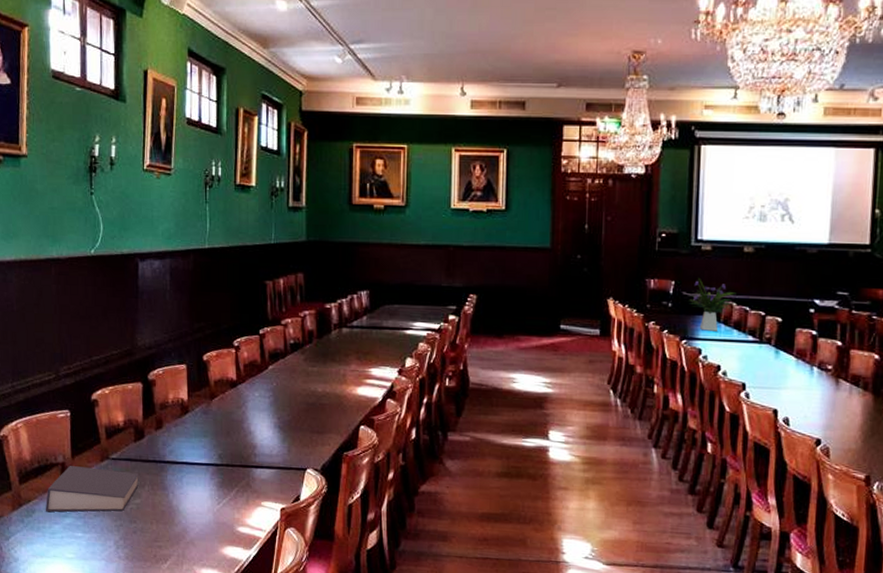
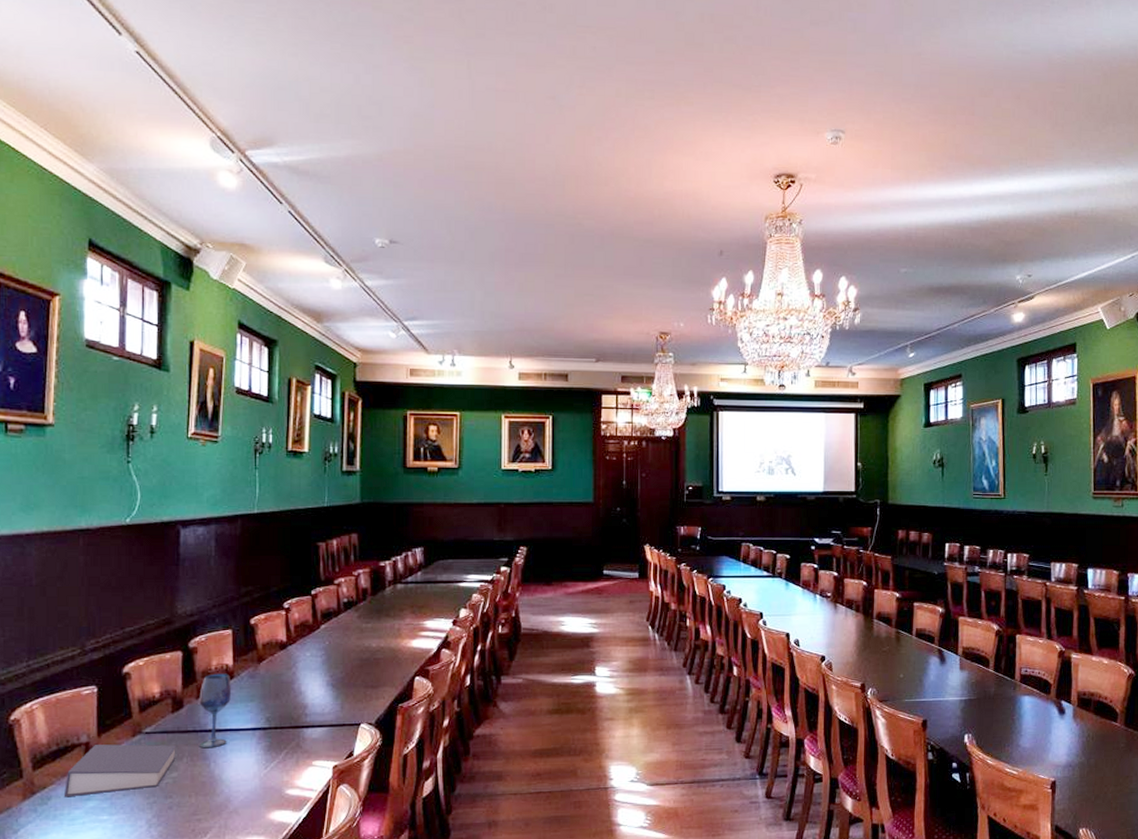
wineglass: none [158,407,187,479] -> present [199,673,232,749]
flower arrangement: present [686,277,737,331] -> none [711,523,752,569]

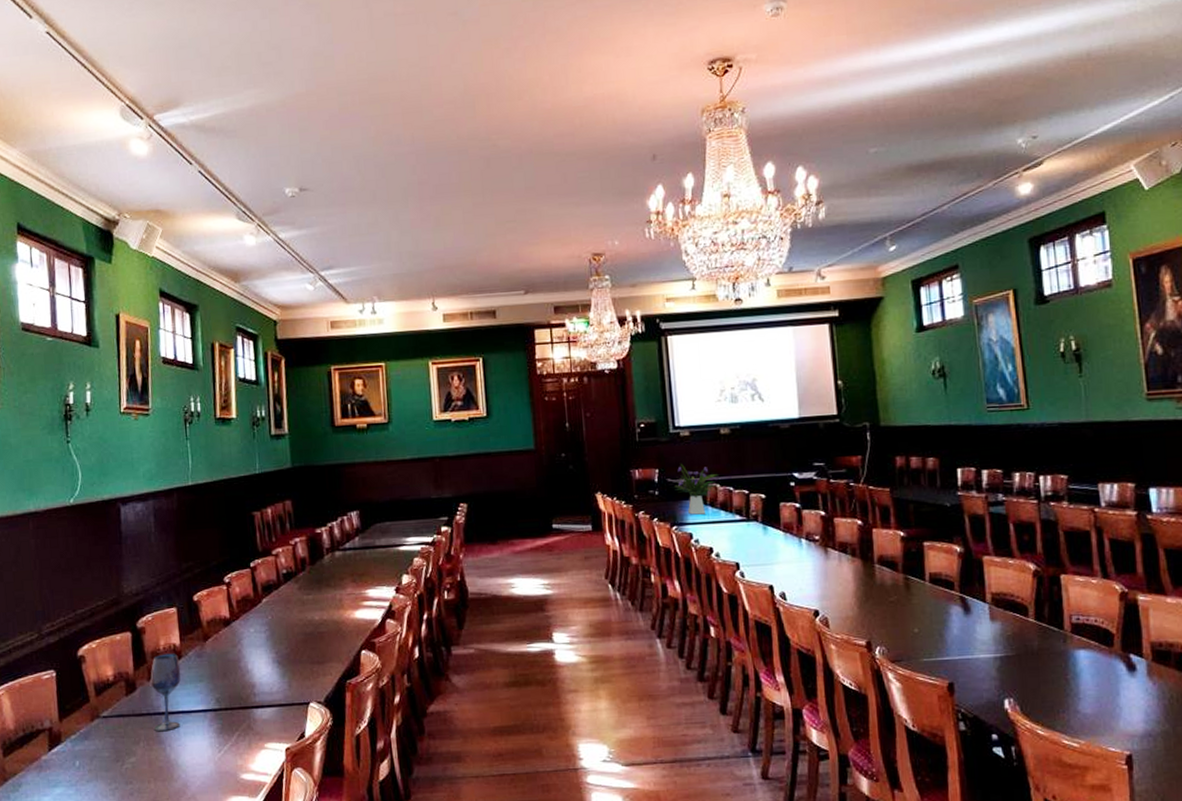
book: present [63,744,177,798] -> none [32,729,134,784]
flower arrangement: none [711,523,752,569] -> present [671,463,719,515]

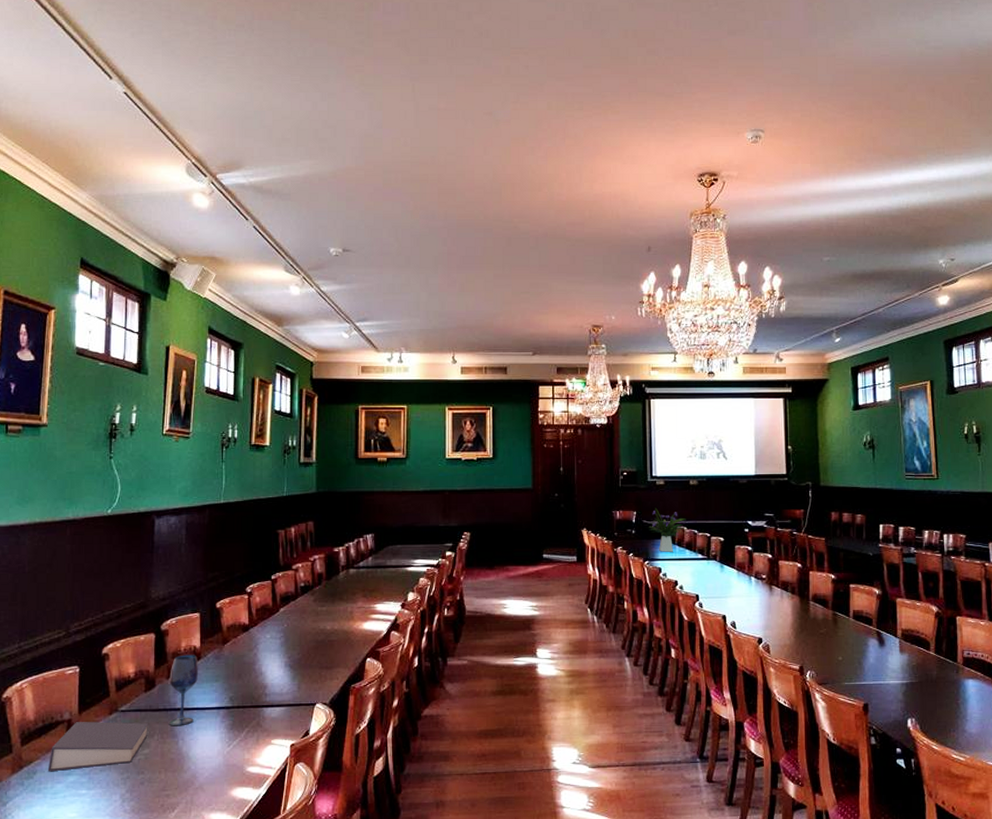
book: none [32,729,134,784] -> present [47,722,149,772]

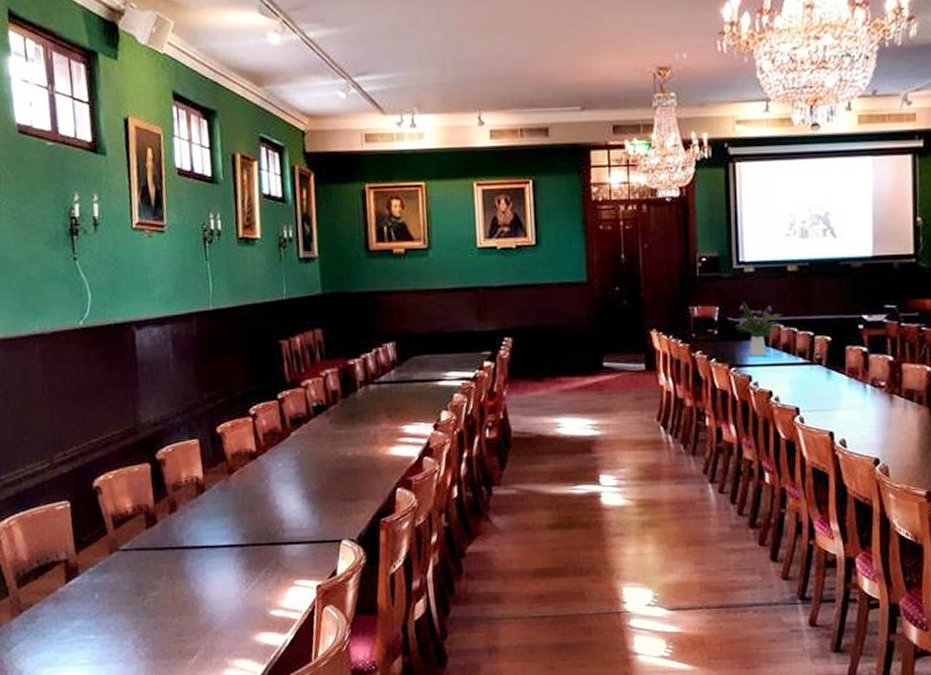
book: present [47,722,149,772] -> none [49,562,155,616]
wineglass: present [169,654,199,726] -> none [172,486,205,566]

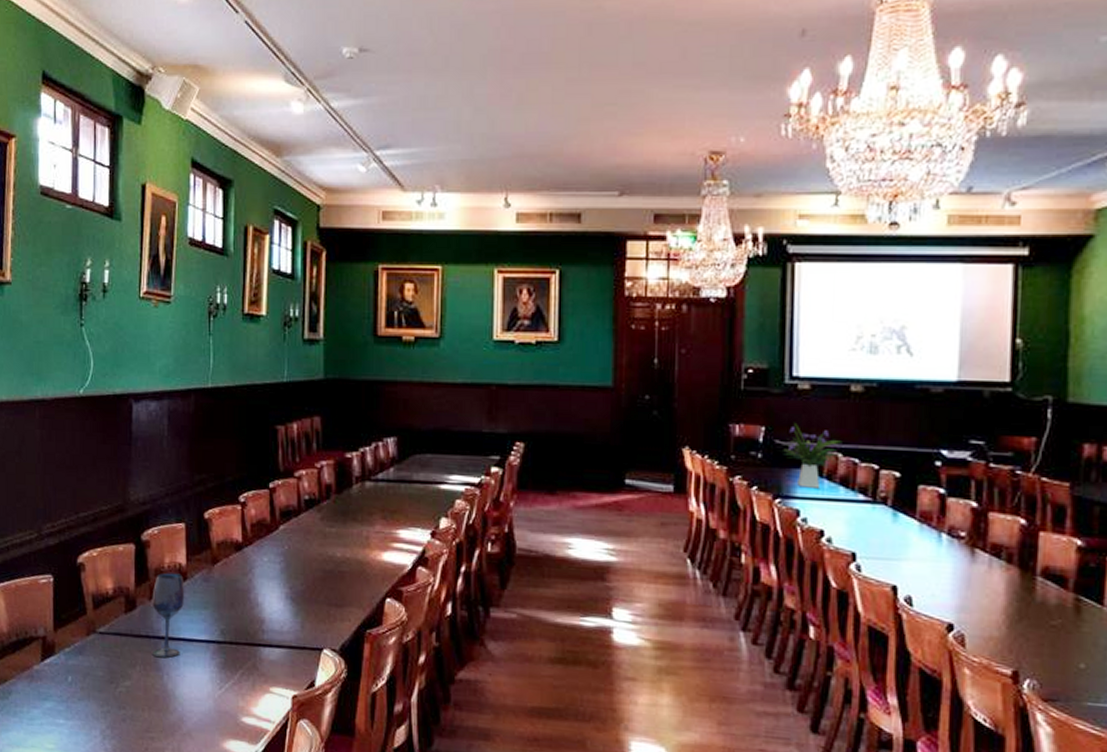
wineglass: none [172,486,205,566] -> present [152,572,185,658]

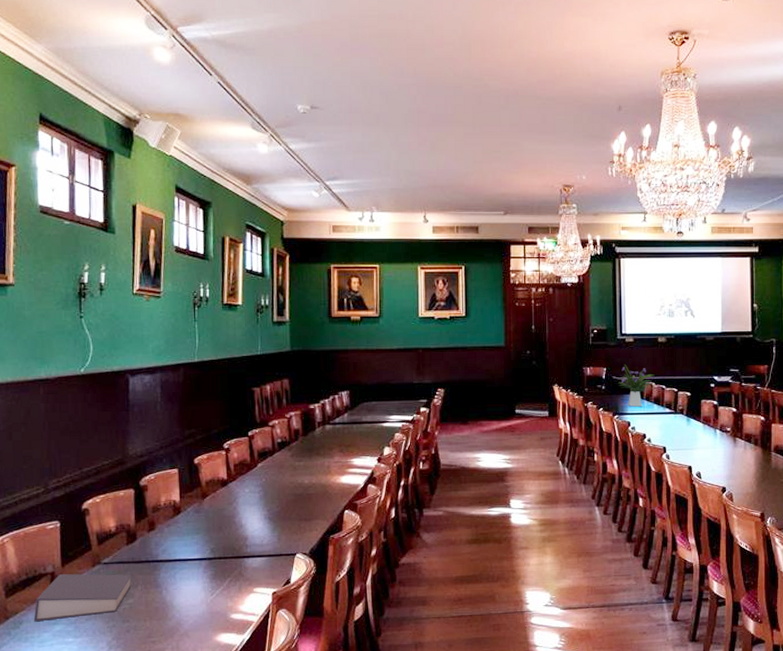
book: none [23,640,130,695] -> present [33,573,132,622]
wineglass: present [152,572,185,658] -> none [150,509,180,577]

